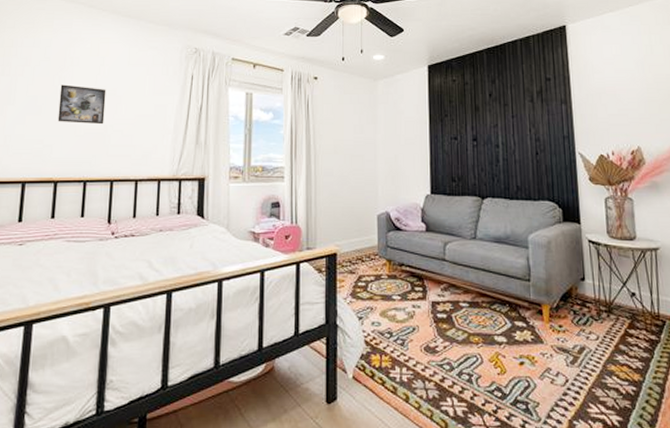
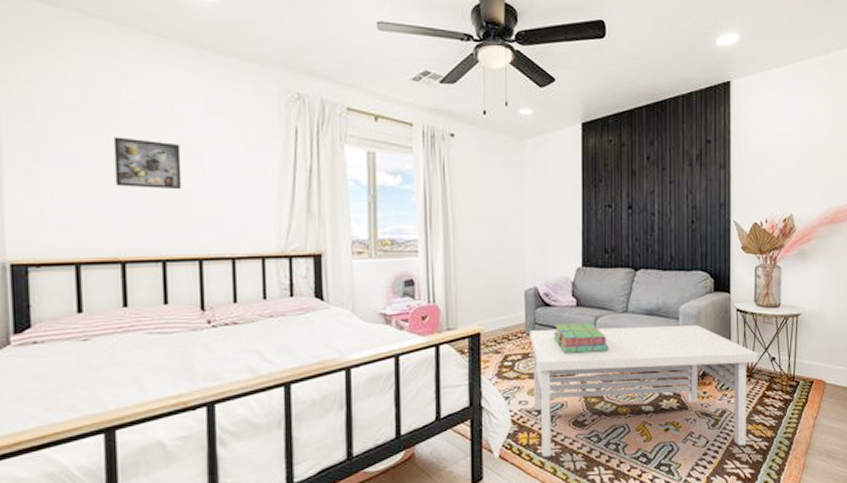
coffee table: none [382,253,617,389] -> present [529,325,759,458]
stack of books: none [404,248,459,278] -> present [553,323,609,354]

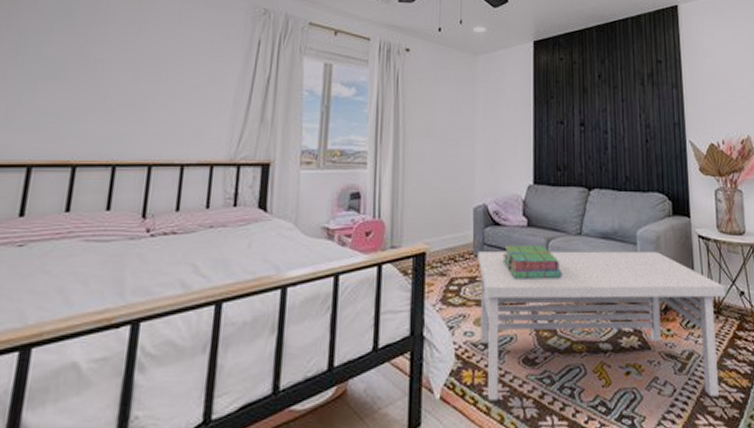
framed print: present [113,137,182,190] -> none [81,45,149,96]

